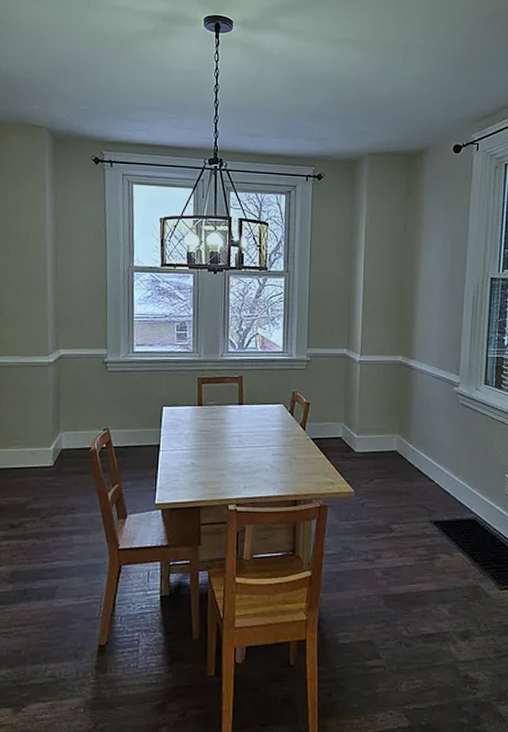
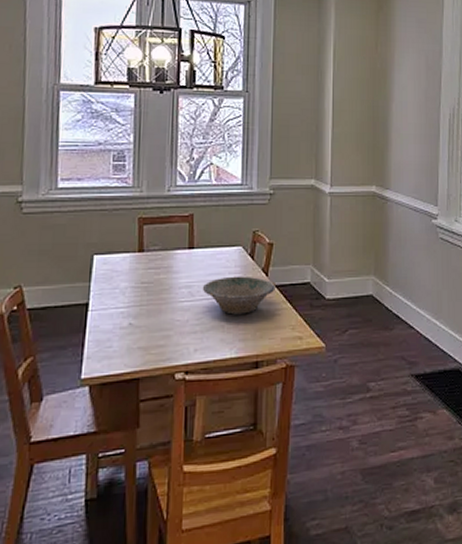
bowl: none [250,429,311,461] -> present [202,276,275,315]

